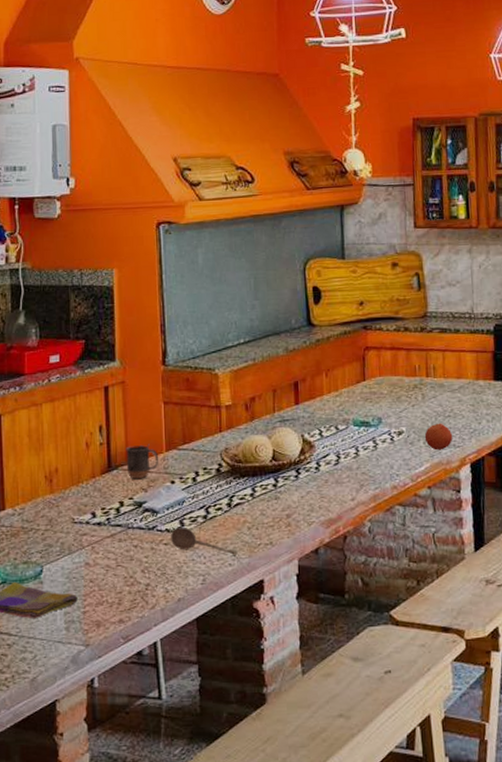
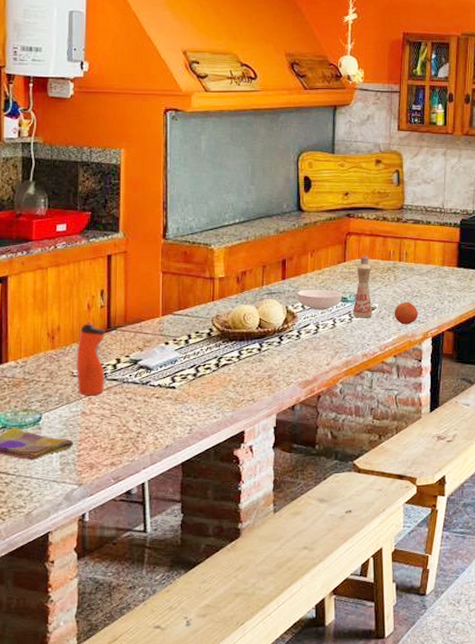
water bottle: none [76,461,108,544] -> present [76,321,105,395]
mug: present [126,444,159,479] -> none [124,308,155,339]
soupspoon: present [171,526,238,556] -> none [163,383,223,410]
serving bowl: none [313,414,365,437] -> present [297,290,343,309]
bottle: none [377,371,400,445] -> present [353,255,372,318]

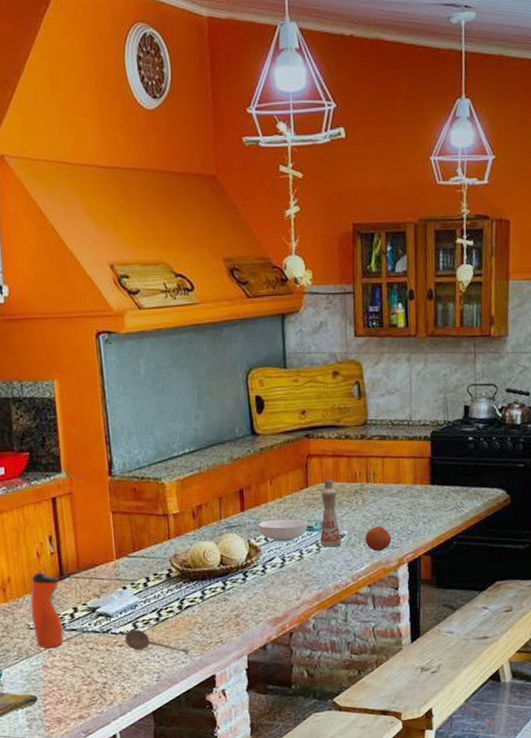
soupspoon: none [163,383,223,410] -> present [125,629,190,655]

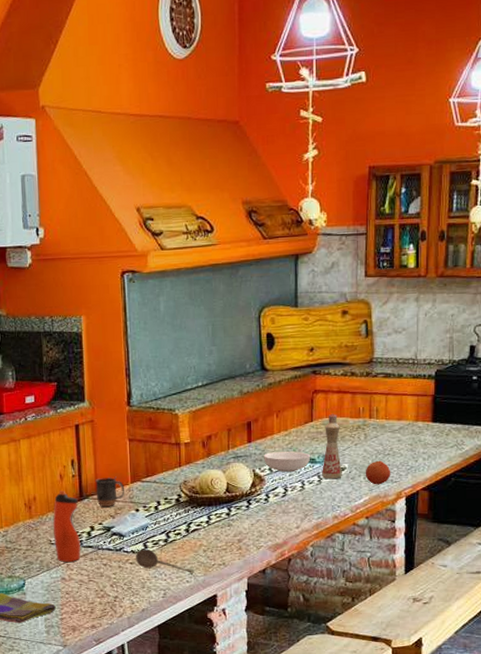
mug: none [76,552,110,586] -> present [95,476,125,507]

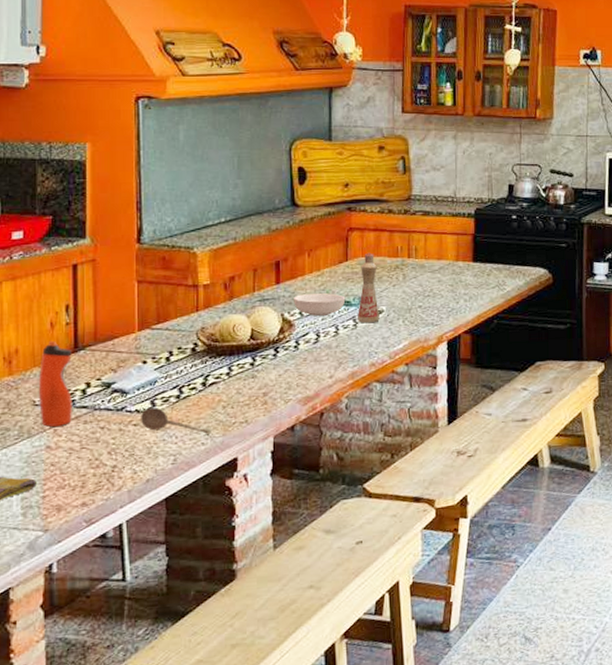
mug: present [95,476,125,507] -> none [94,323,131,359]
fruit: present [365,460,391,485] -> none [404,302,432,329]

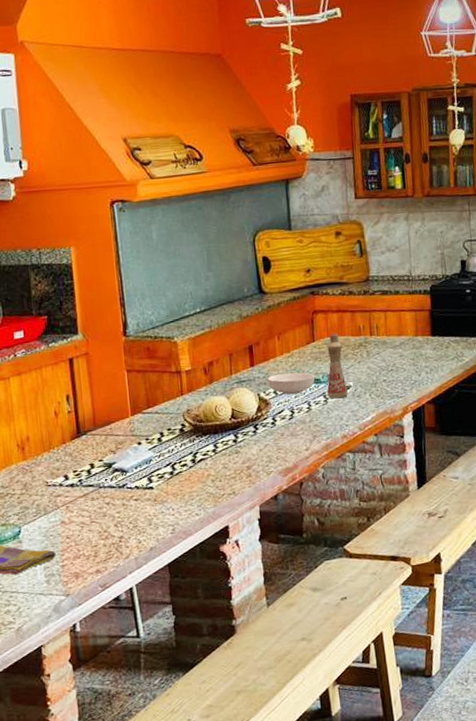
water bottle: present [38,341,72,427] -> none [49,428,81,504]
soupspoon: present [141,407,211,436] -> none [140,483,204,507]

